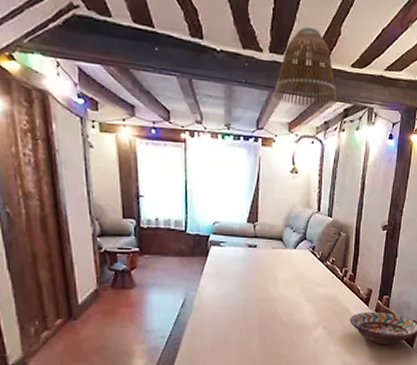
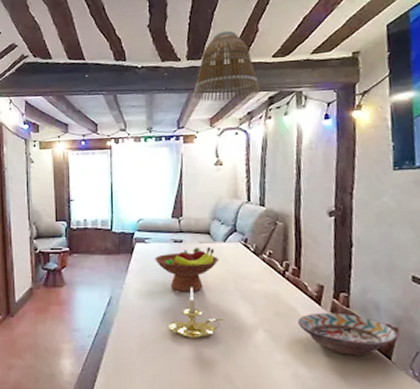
fruit bowl: none [230,253,289,294] -> present [155,247,219,292]
candle holder: none [241,290,290,337] -> present [169,287,224,340]

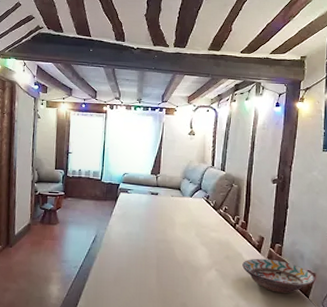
fruit bowl: present [155,247,219,292] -> none [134,200,186,236]
candle holder: present [169,287,224,340] -> none [141,232,186,275]
lamp shade: present [193,30,261,102] -> none [176,27,229,84]

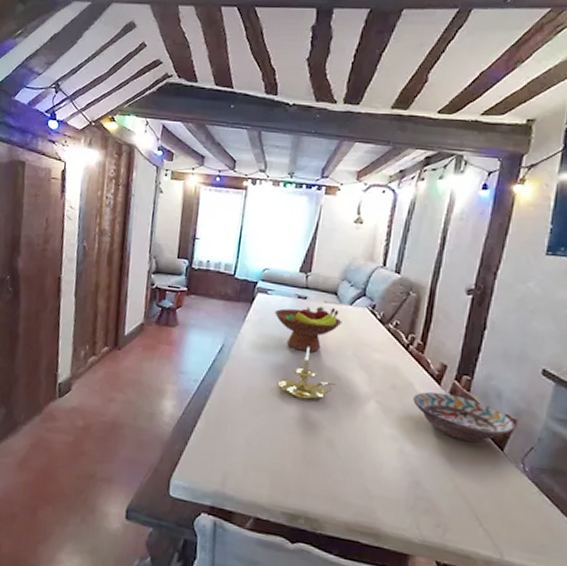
fruit bowl: none [134,200,186,236] -> present [275,307,342,352]
candle holder: none [141,232,186,275] -> present [278,347,337,401]

